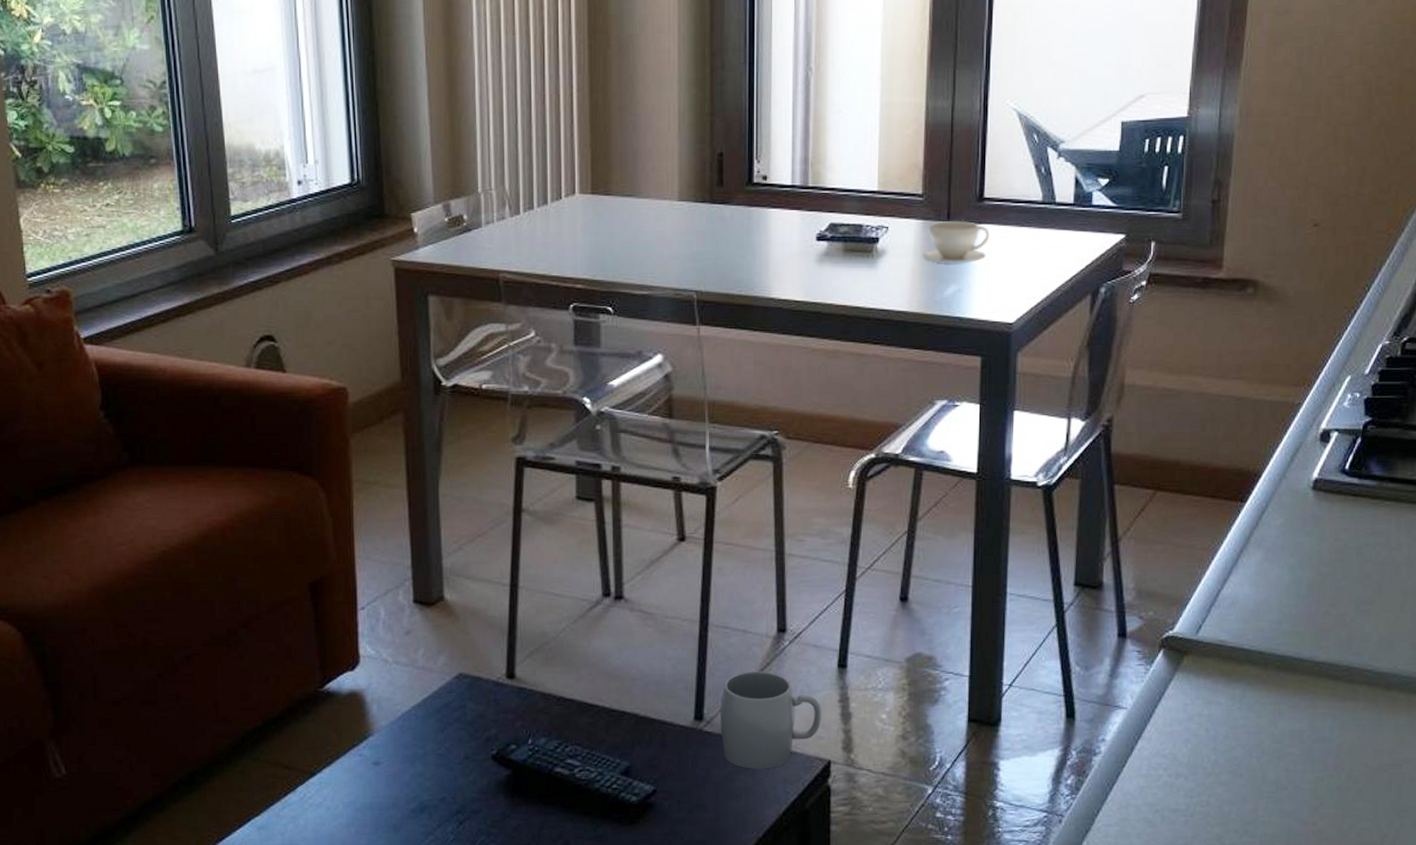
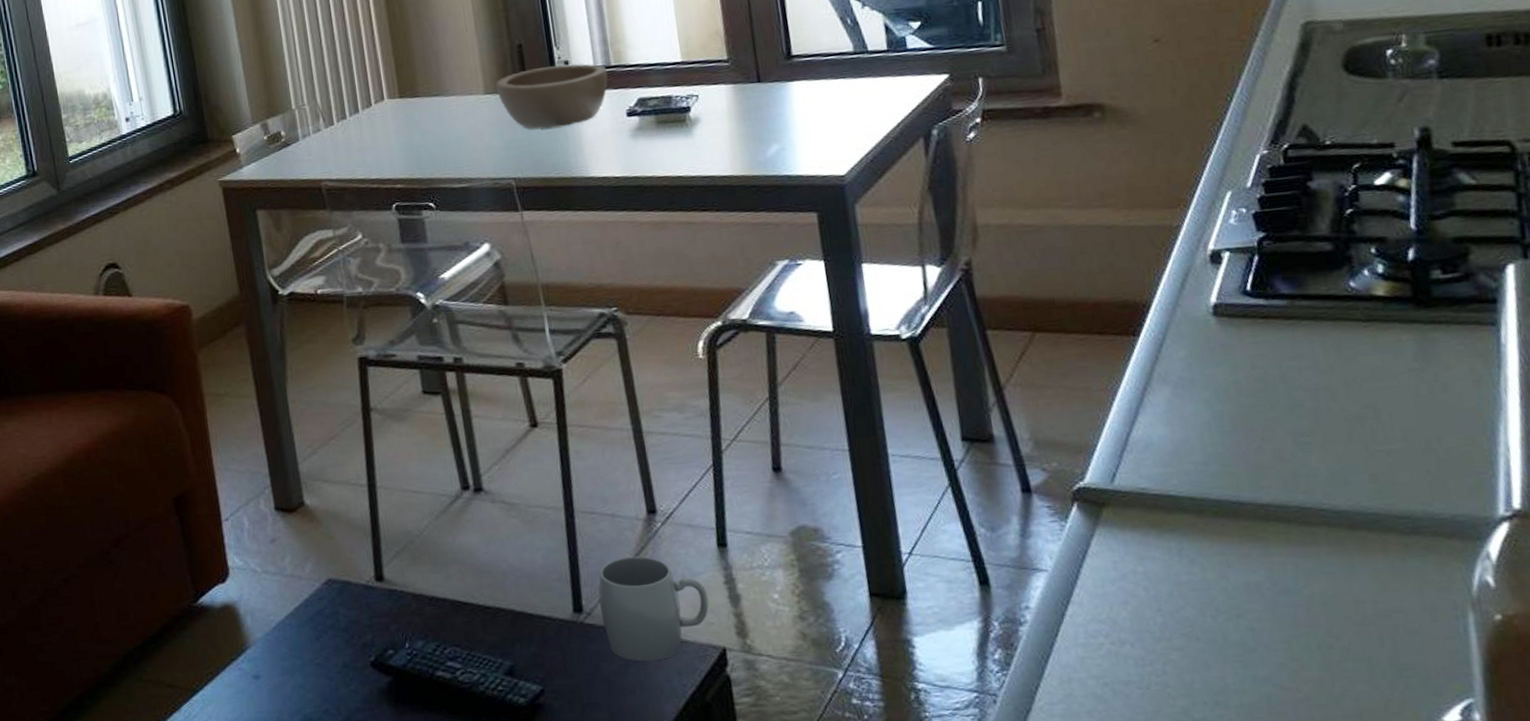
bowl: none [691,180,804,244] -> present [495,63,608,129]
teacup: present [922,220,990,264] -> none [737,79,806,124]

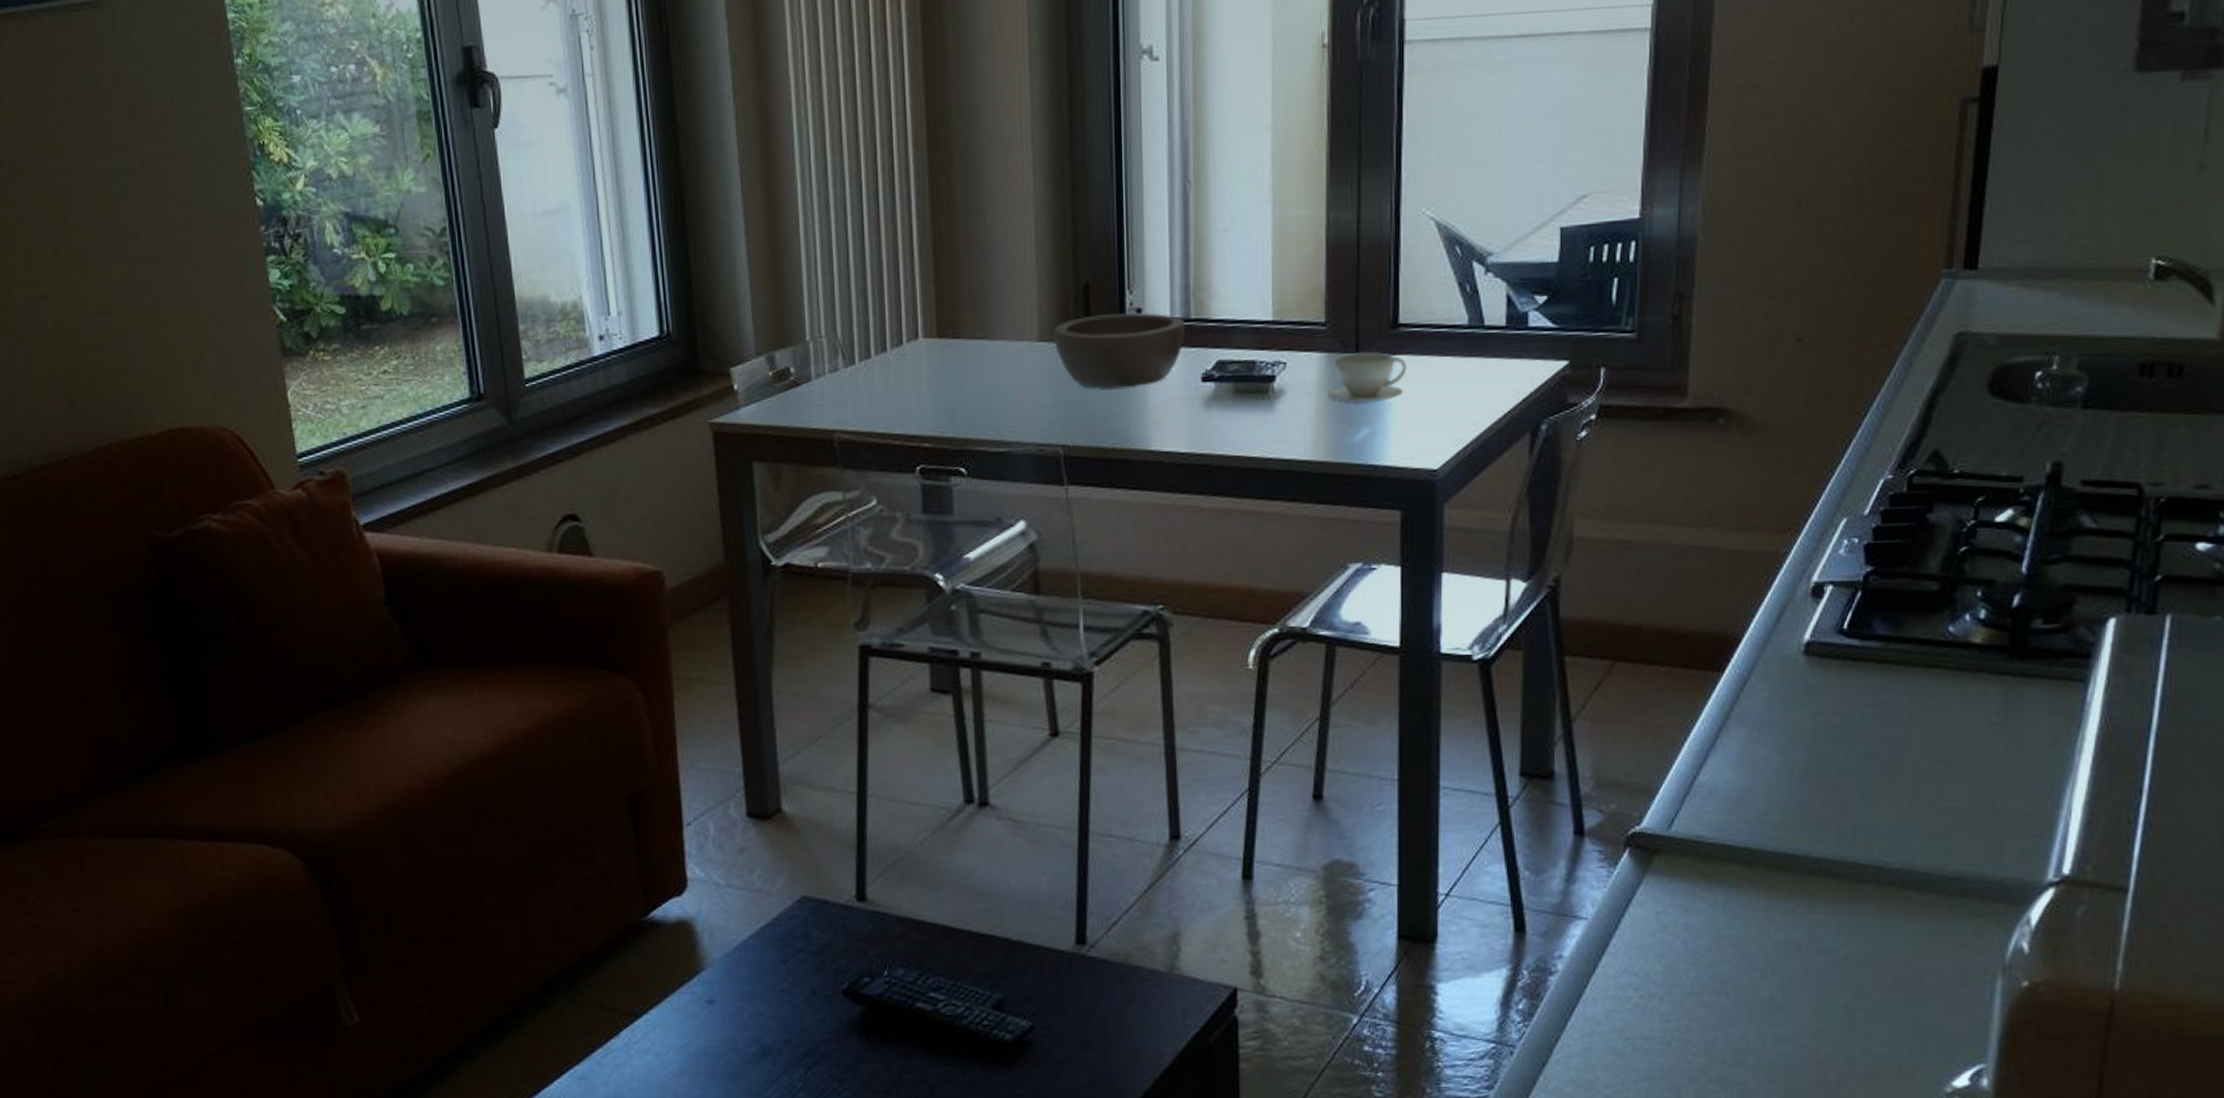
mug: present [598,556,709,662] -> none [1106,885,1225,1000]
teacup: none [737,79,806,124] -> present [1327,351,1407,403]

